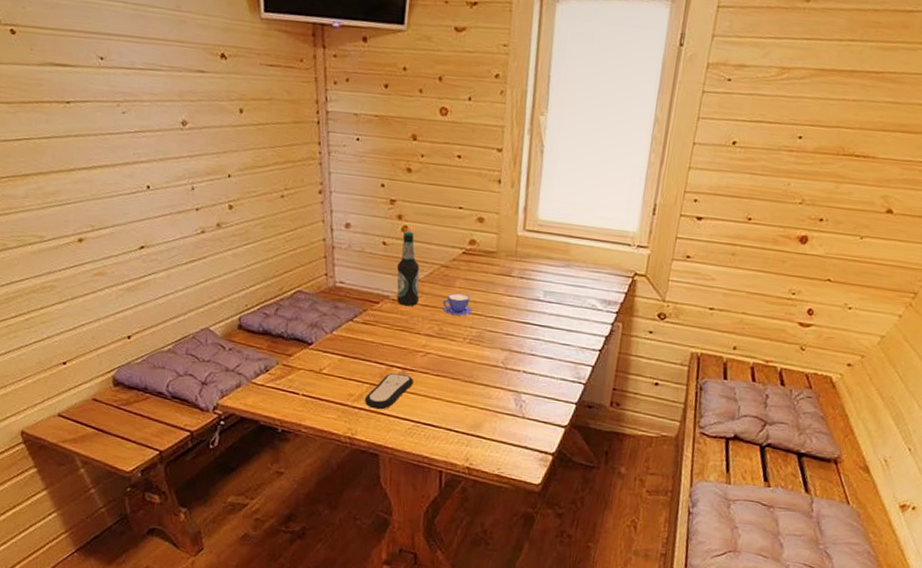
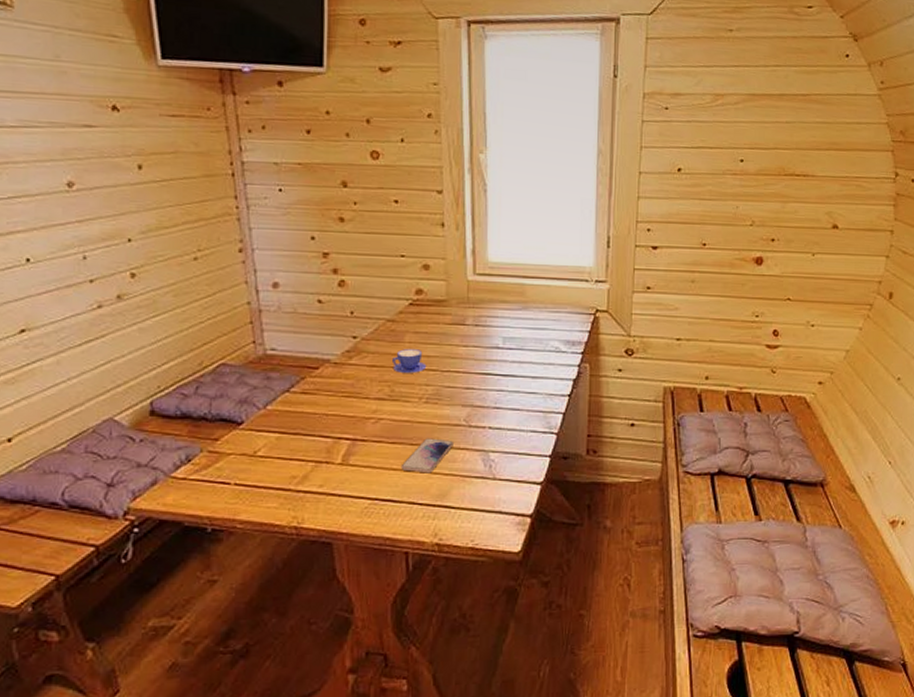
remote control: present [364,372,414,410] -> none [309,445,366,490]
bottle: present [396,231,420,307] -> none [336,285,365,369]
smartphone: none [442,374,490,406] -> present [400,438,453,473]

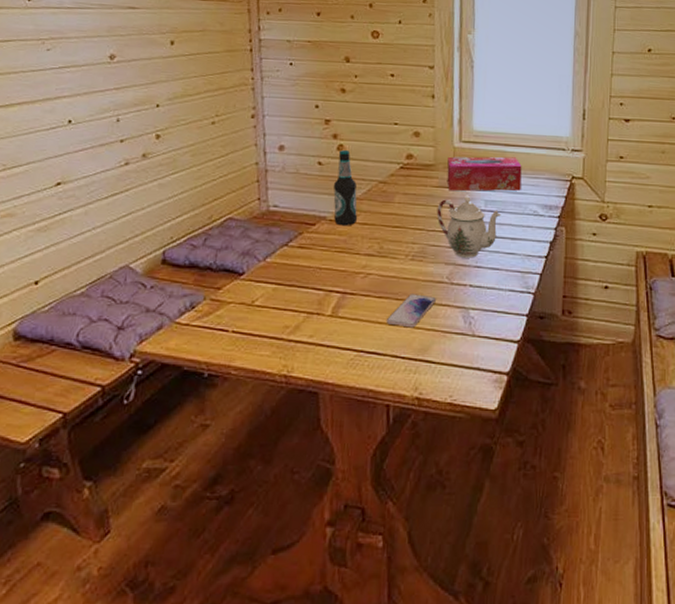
bottle: none [336,285,365,369] -> present [333,149,358,226]
teacup: present [392,348,427,373] -> none [382,208,414,232]
teapot: none [451,333,521,399] -> present [436,196,501,258]
tissue box: none [461,289,542,329] -> present [447,156,522,192]

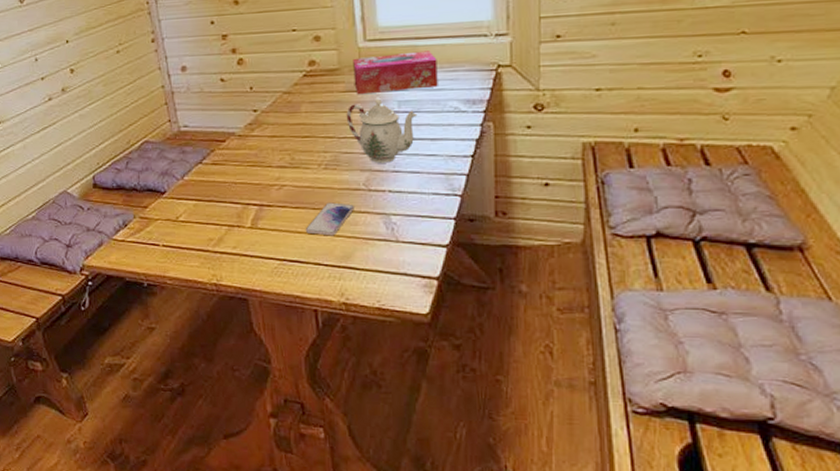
bottle: present [333,149,358,226] -> none [237,63,266,140]

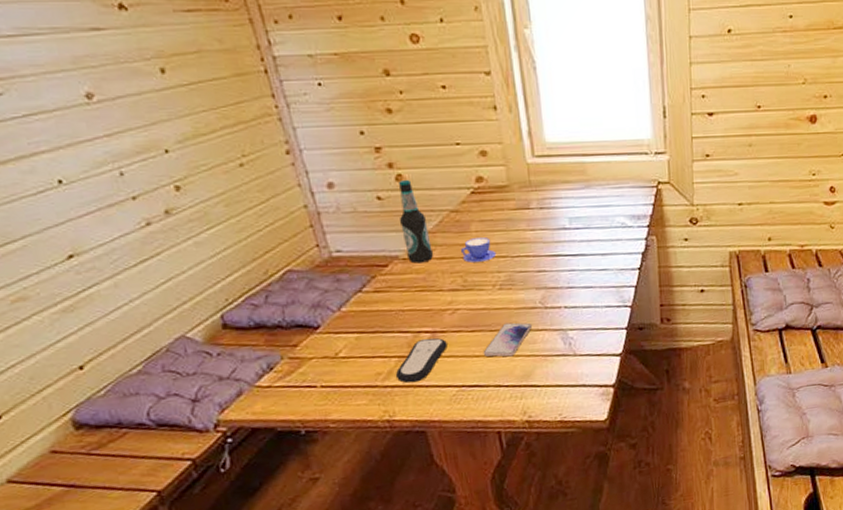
remote control: none [224,210,272,251] -> present [395,338,448,383]
bottle: none [237,63,266,140] -> present [399,179,434,264]
teacup: none [291,117,324,141] -> present [461,236,497,263]
teapot: present [346,98,418,163] -> none [518,215,588,281]
tissue box: present [353,50,438,95] -> none [522,167,606,212]

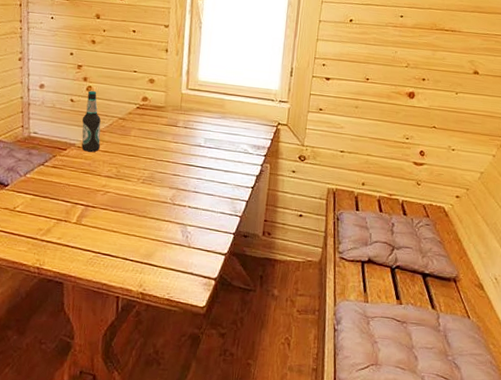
remote control: present [395,338,448,383] -> none [51,209,95,242]
teacup: present [461,236,497,263] -> none [120,140,146,160]
smartphone: present [483,322,532,357] -> none [119,210,161,237]

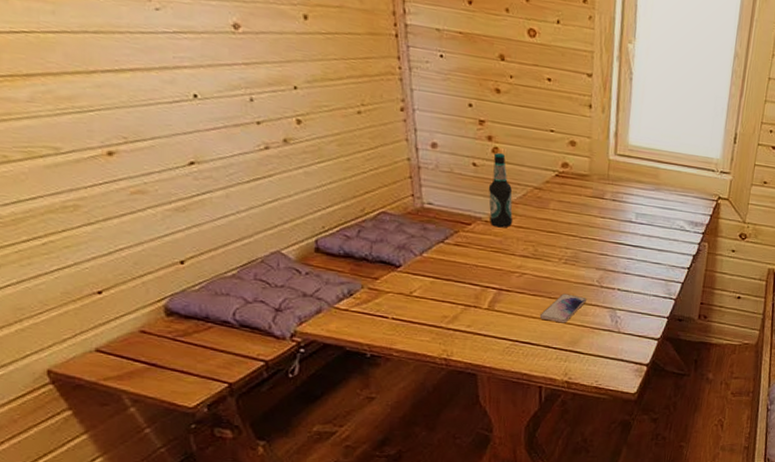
smartphone: none [119,210,161,237] -> present [539,293,586,323]

